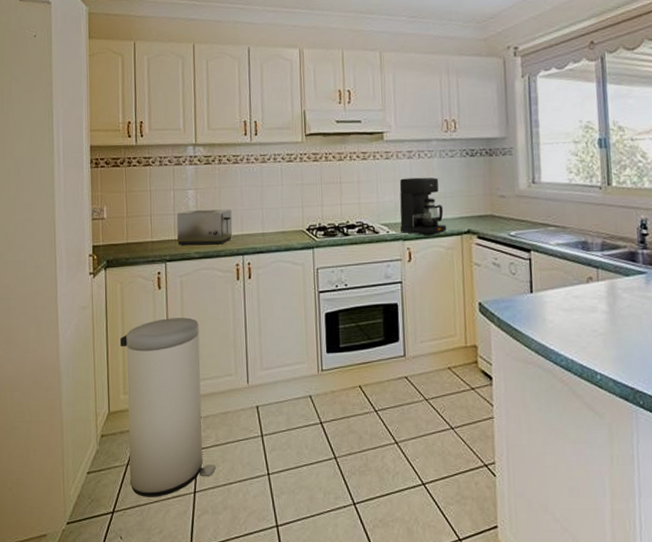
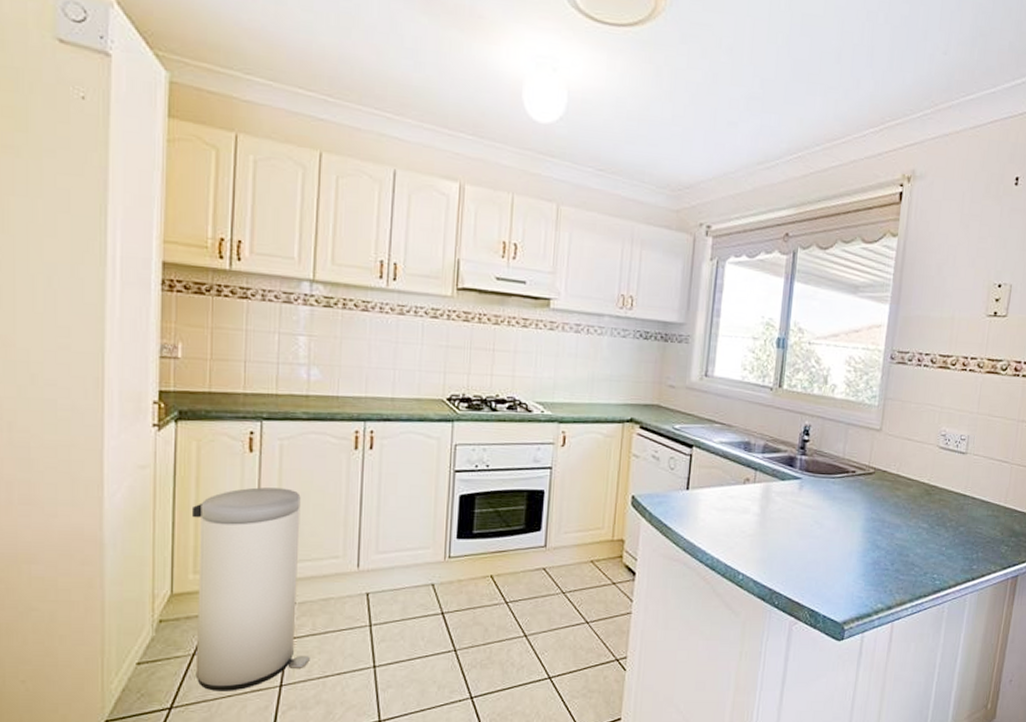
toaster: present [176,209,233,245] -> none [278,360,355,406]
coffee maker: present [399,177,447,236] -> none [556,354,609,420]

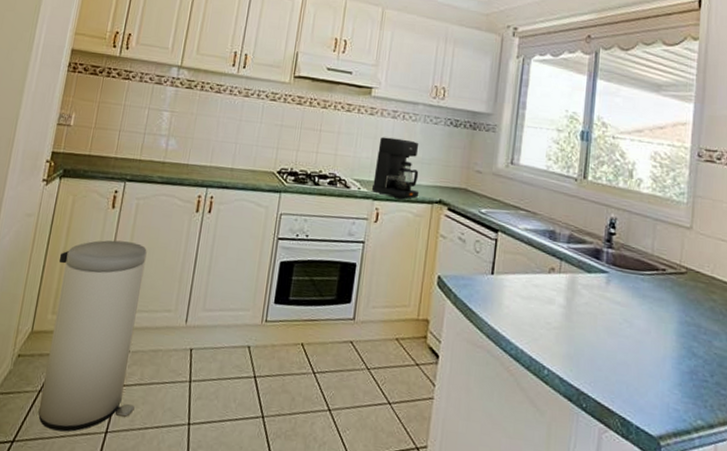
coffee maker: none [556,354,609,420] -> present [371,137,419,199]

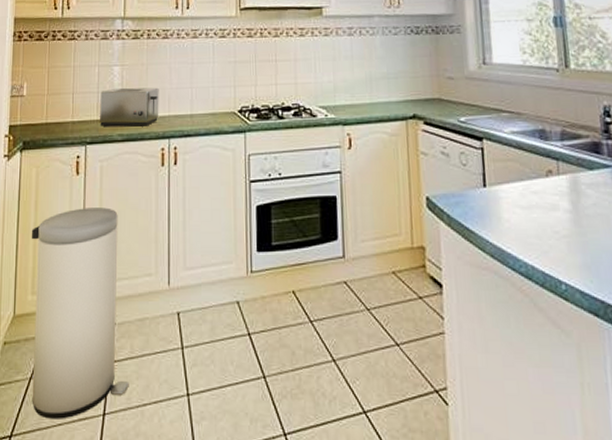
toaster: none [141,132,205,173] -> present [99,87,159,127]
coffee maker: present [371,137,419,199] -> none [339,56,391,121]

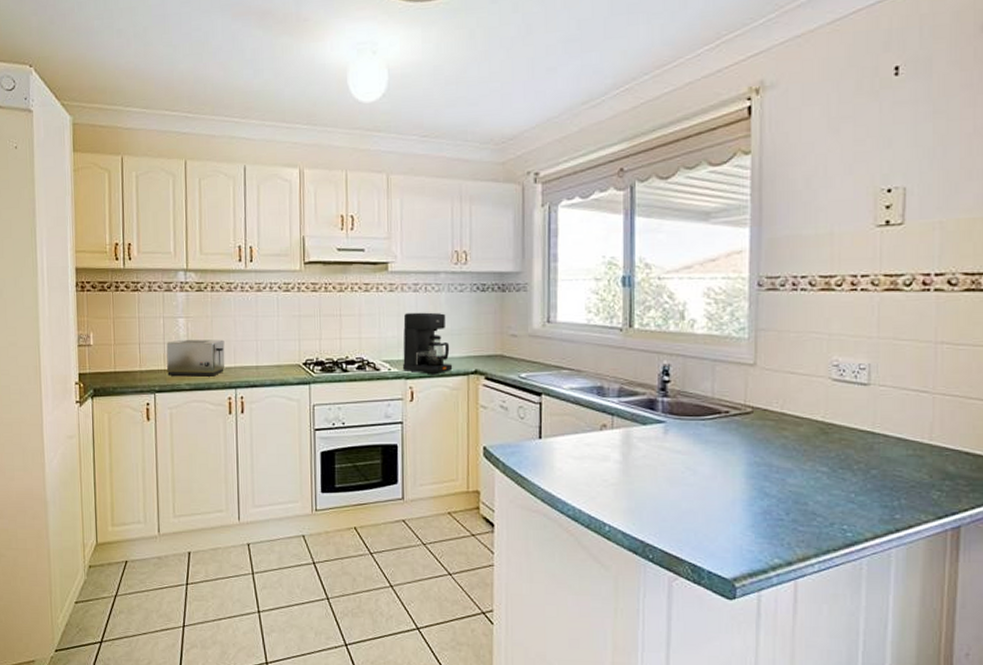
pedal bin: present [31,207,129,419] -> none [107,451,205,629]
coffee maker: none [339,56,391,121] -> present [402,312,453,375]

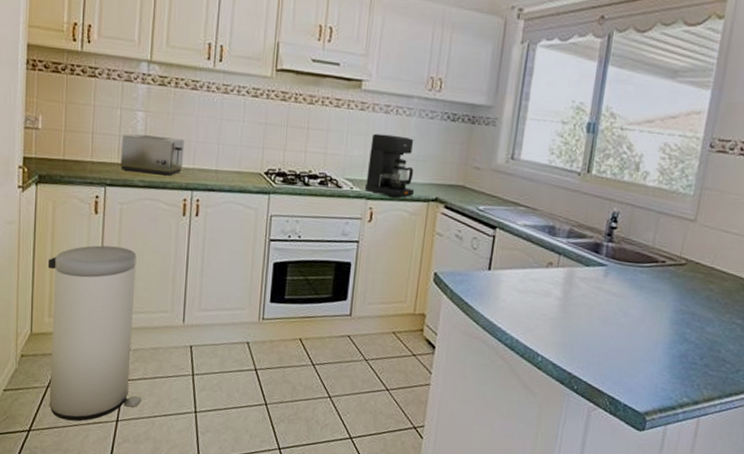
pedal bin: none [107,451,205,629] -> present [47,245,142,421]

